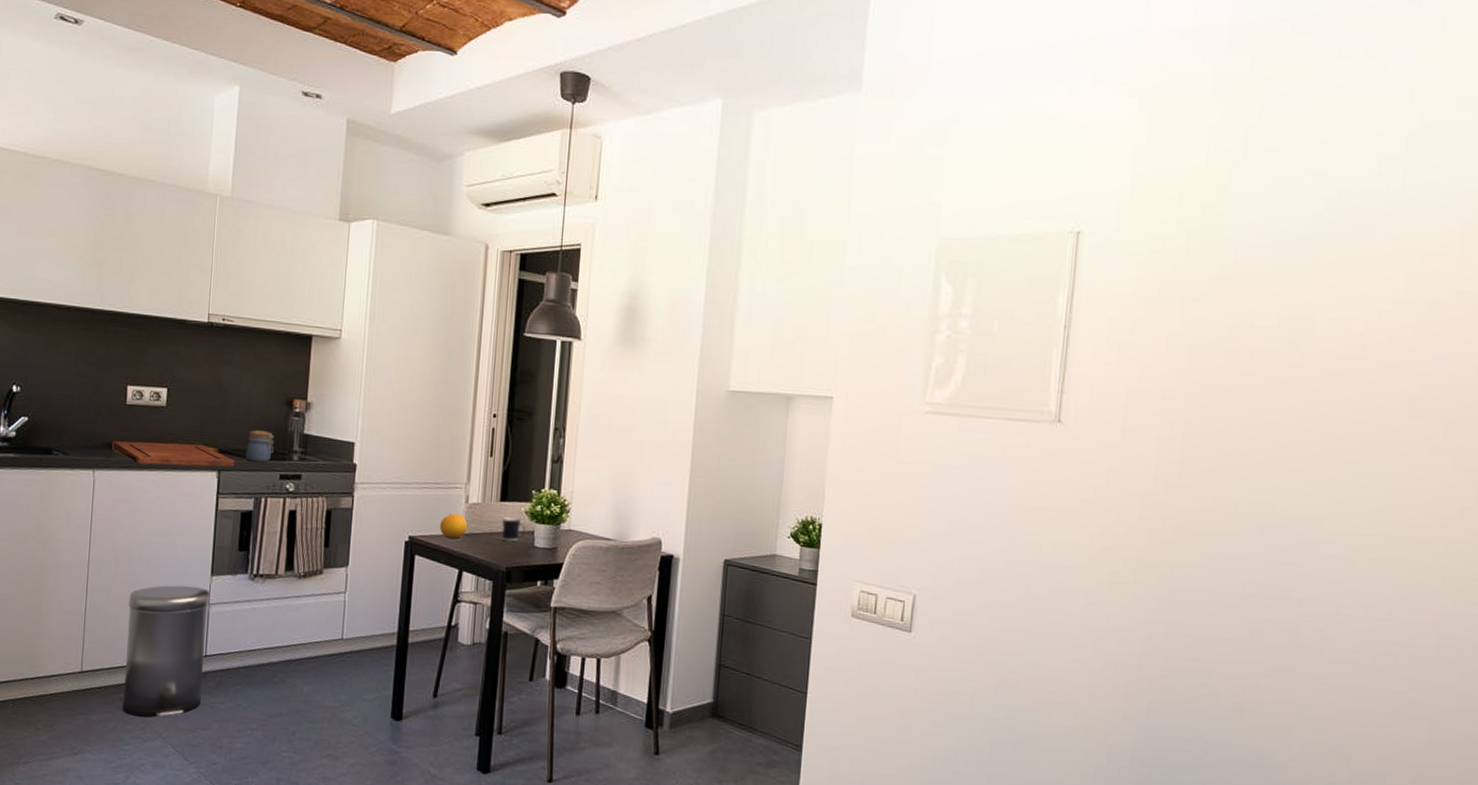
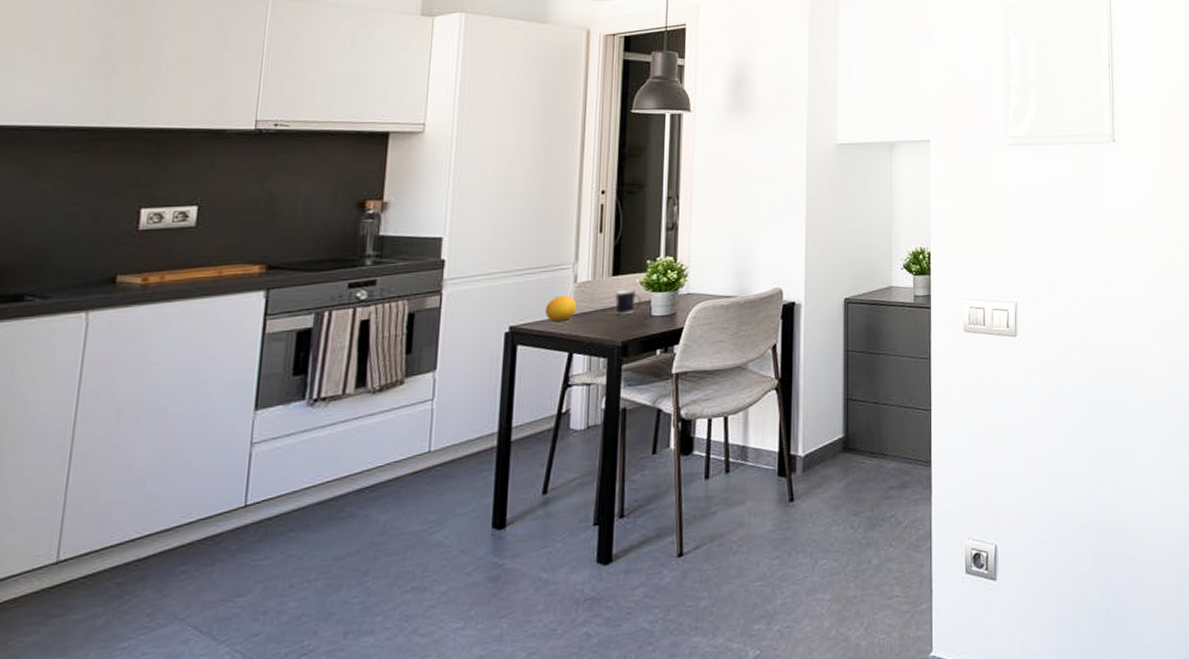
cutting board: present [112,441,235,467] -> none [116,263,290,296]
pedal bin: present [122,585,210,718] -> none [119,426,253,602]
jar: present [245,430,275,464] -> none [303,238,342,275]

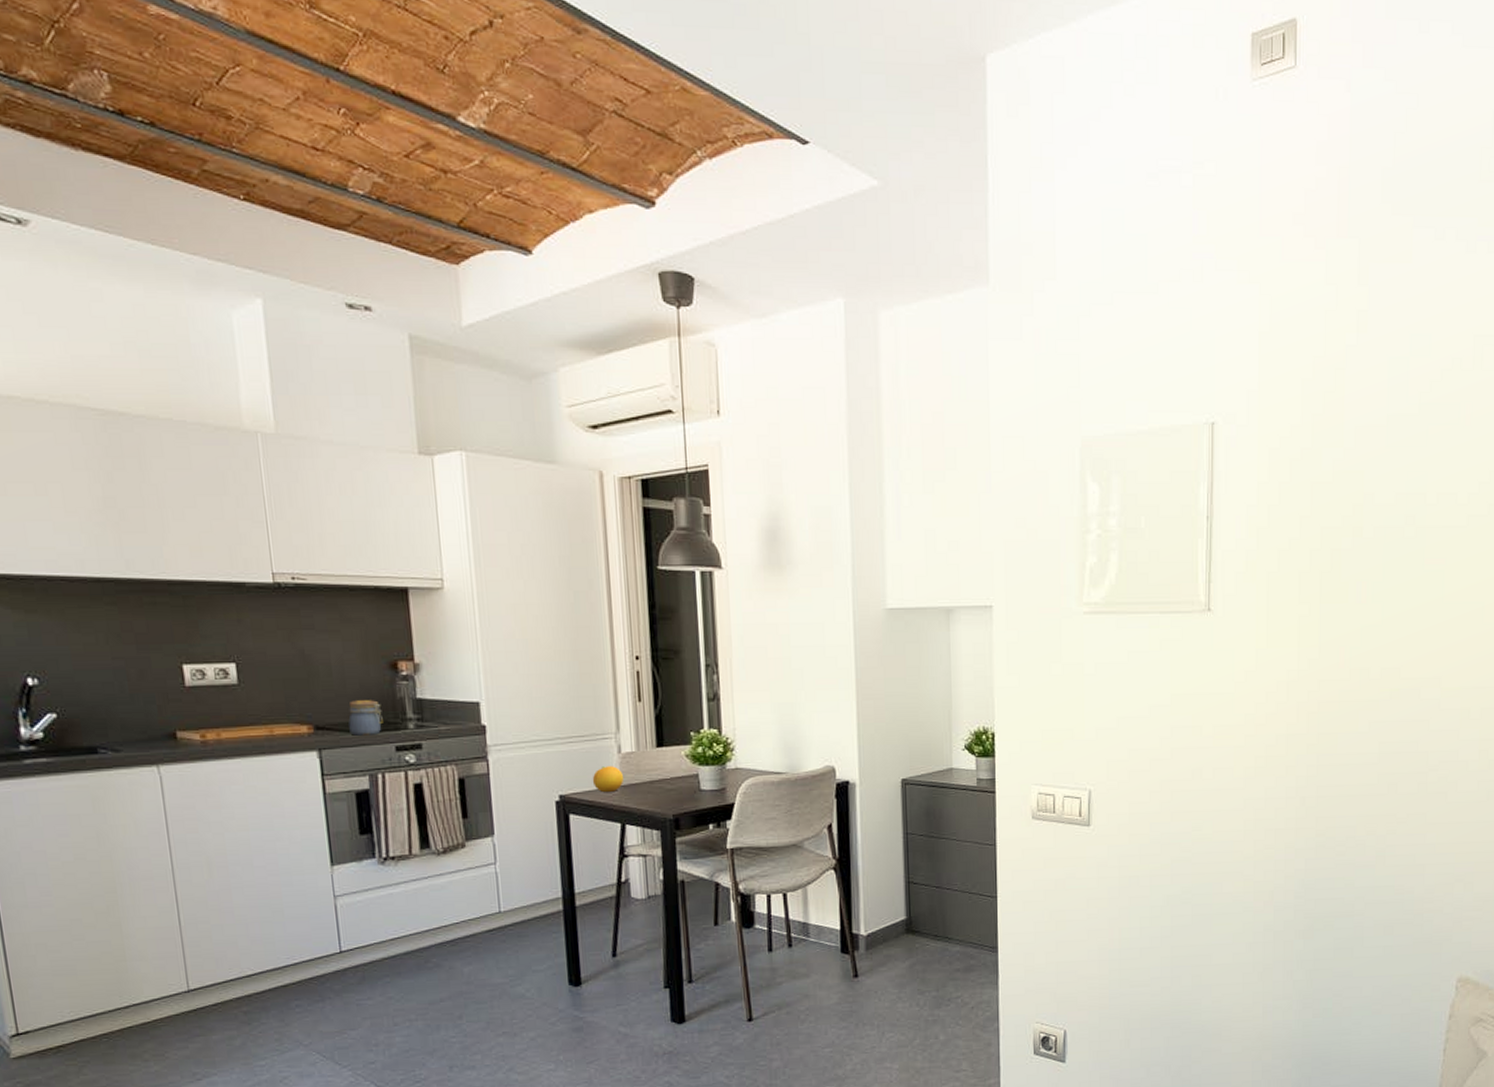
jar: none [303,238,342,275] -> present [348,700,383,737]
mug: present [614,289,641,316] -> none [661,761,689,788]

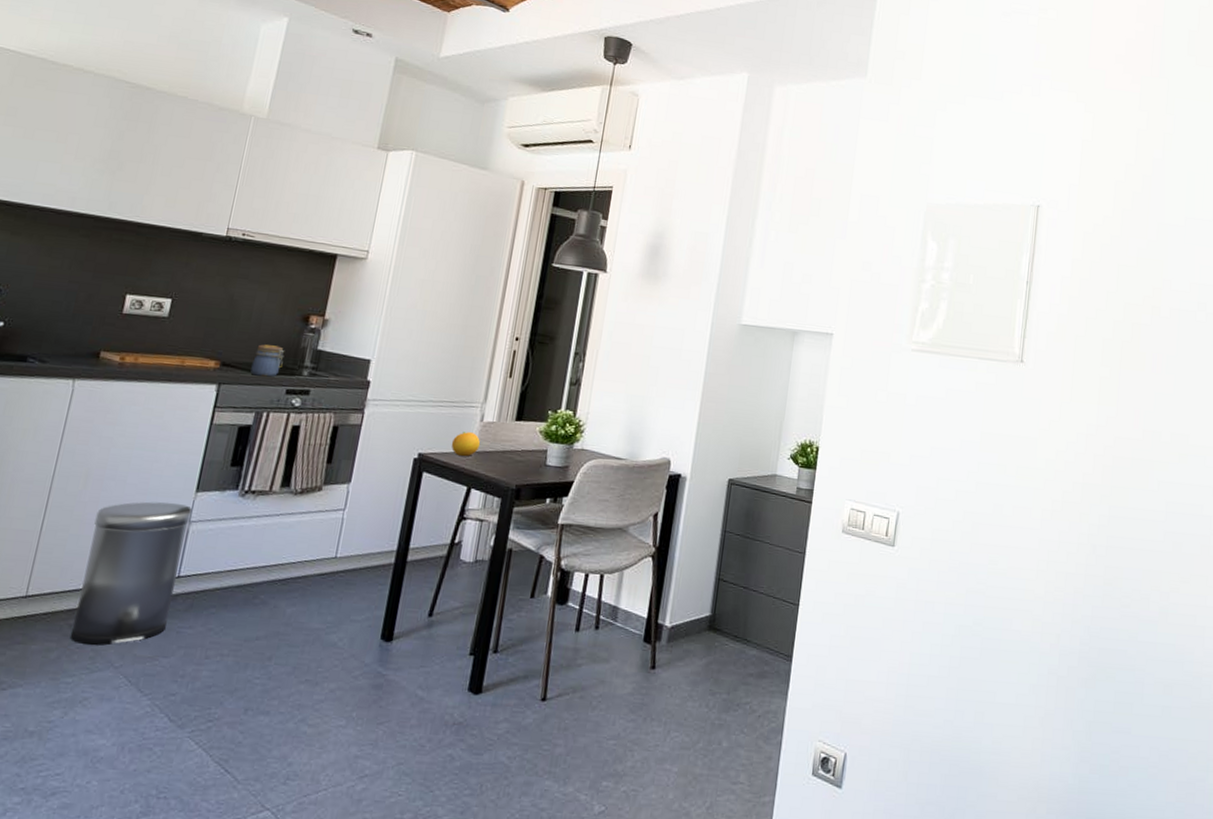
pedal bin: none [232,880,344,1028] -> present [70,502,193,646]

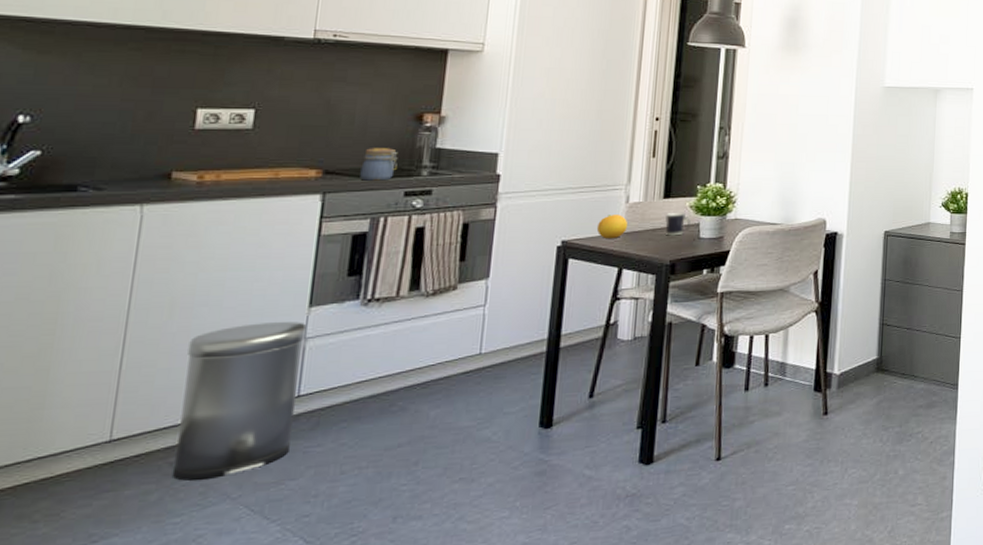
mug: none [514,436,539,461] -> present [664,212,691,236]

